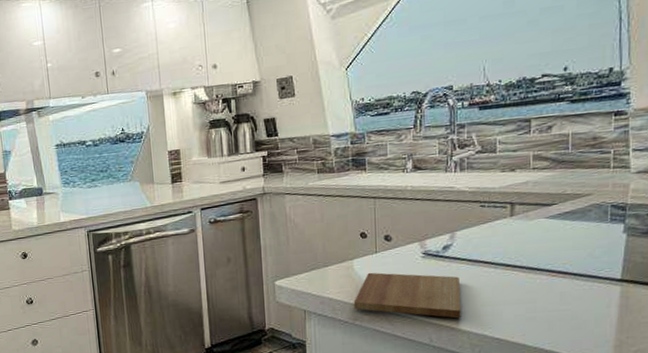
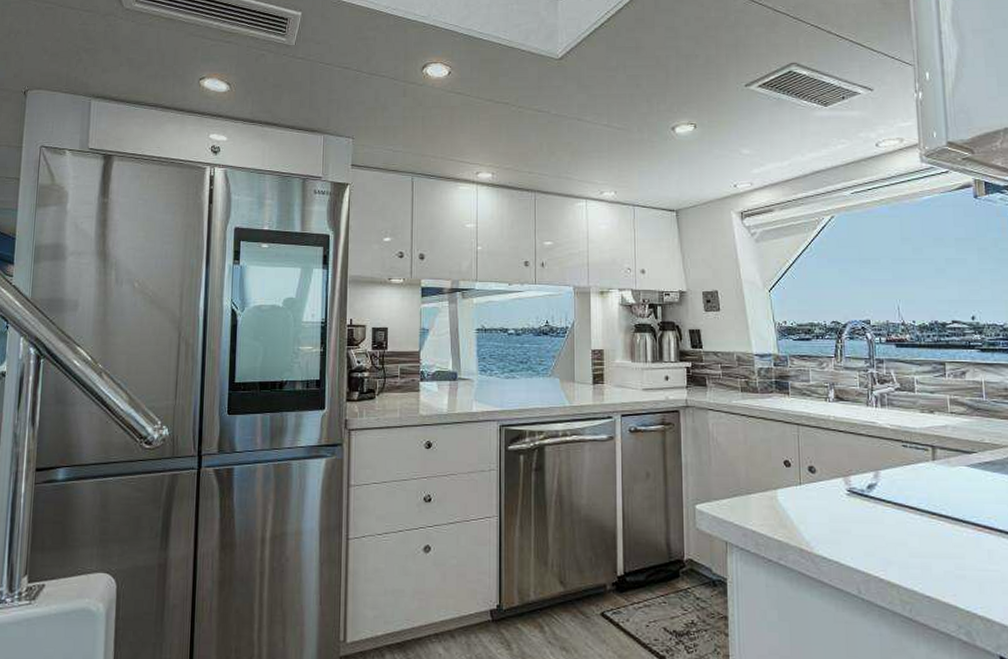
cutting board: present [353,272,461,319] -> none [777,505,890,569]

